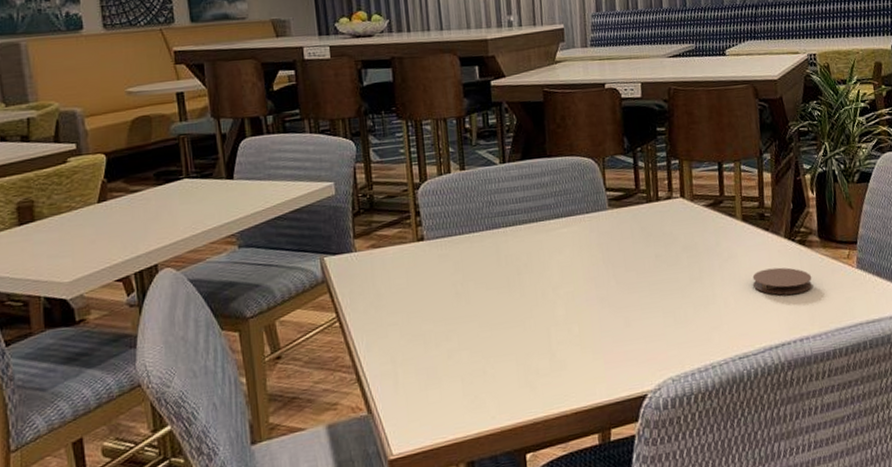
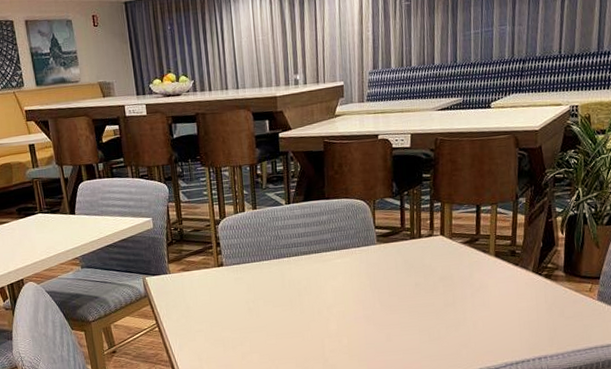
coaster: present [752,267,812,295] -> none [500,297,555,321]

